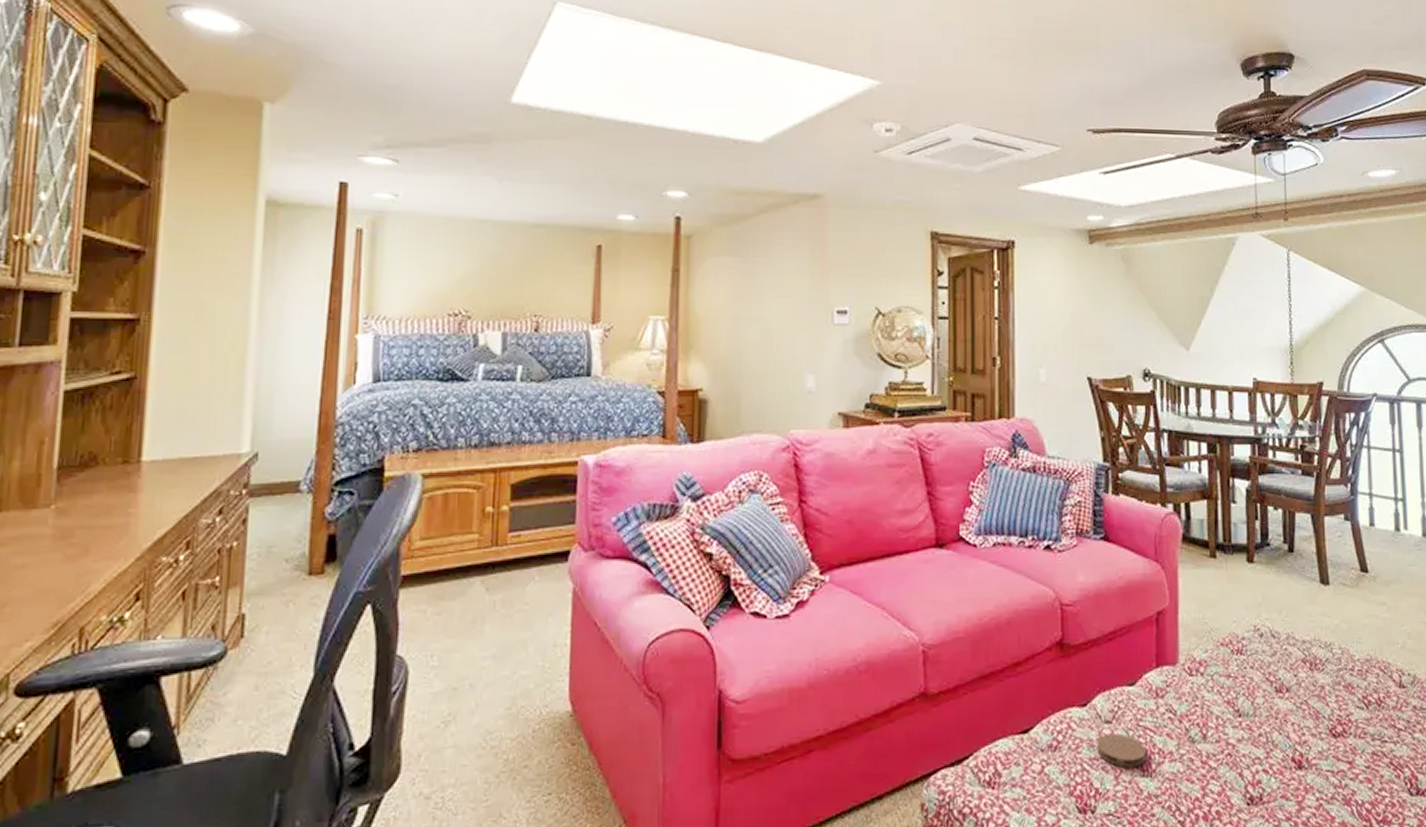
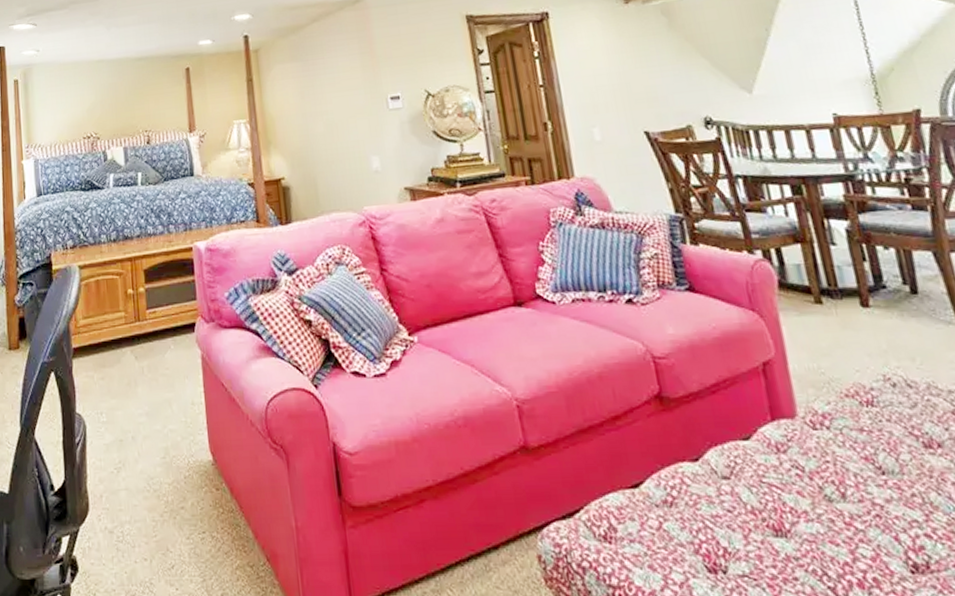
coaster: present [1097,733,1146,768] -> none [716,490,777,527]

